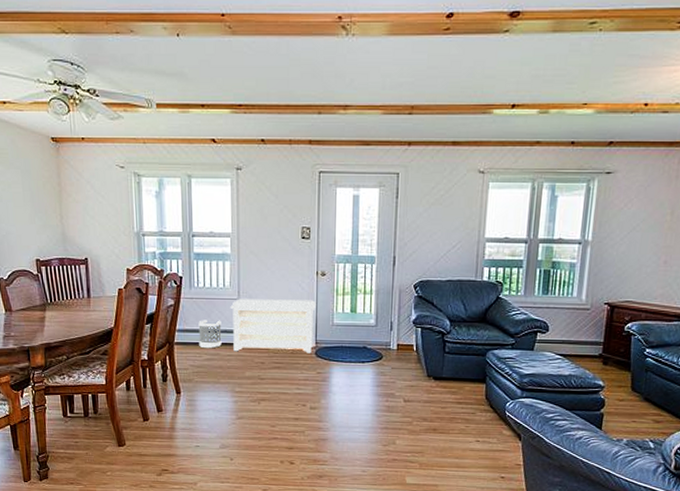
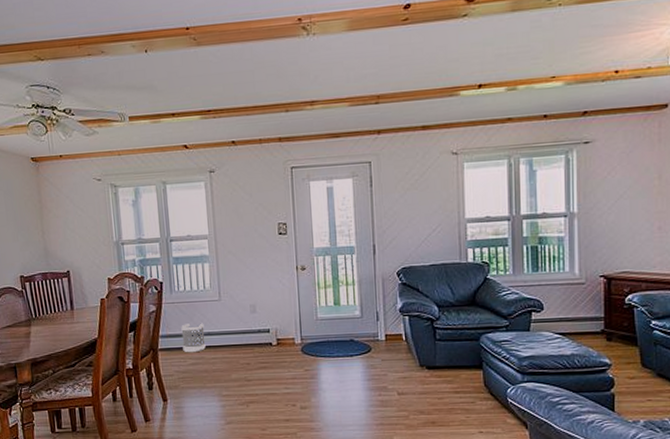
bench: present [230,299,316,354] -> none [212,295,298,354]

